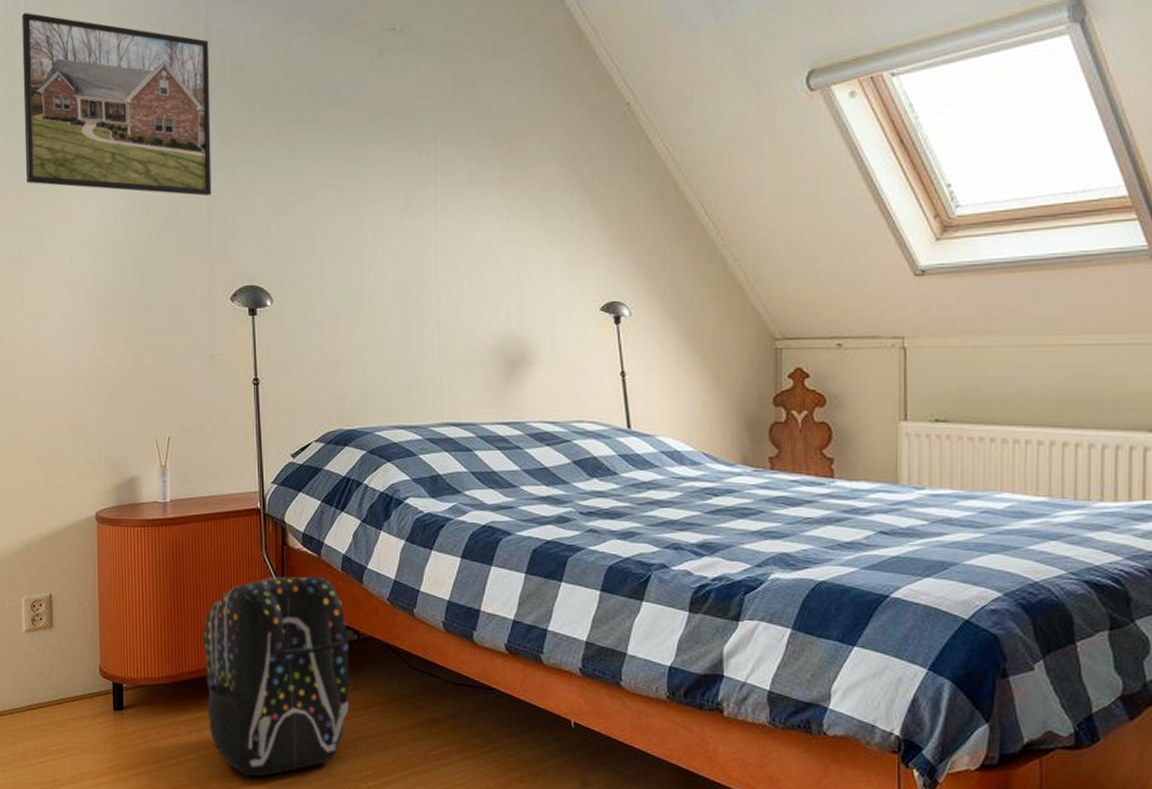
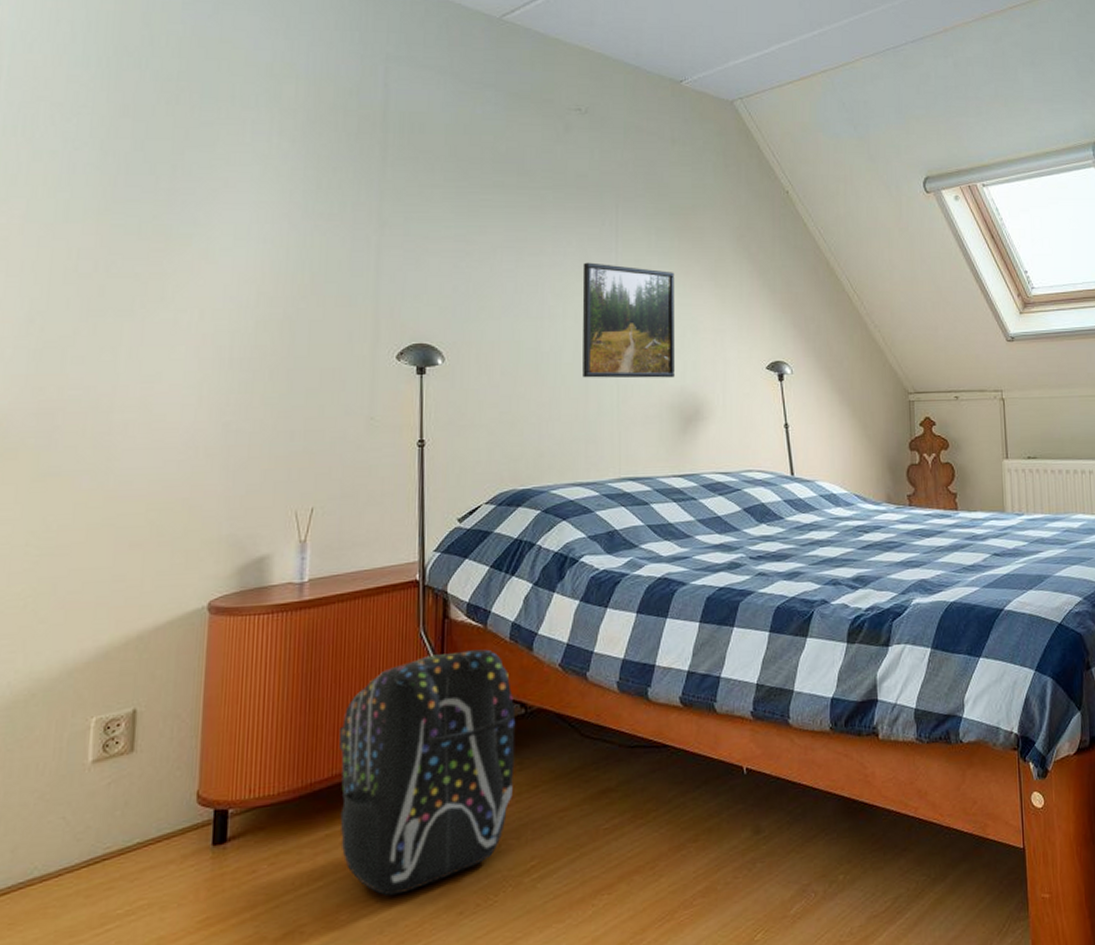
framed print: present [22,13,212,196] -> none [149,50,387,251]
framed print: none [401,197,498,320] -> present [582,262,675,379]

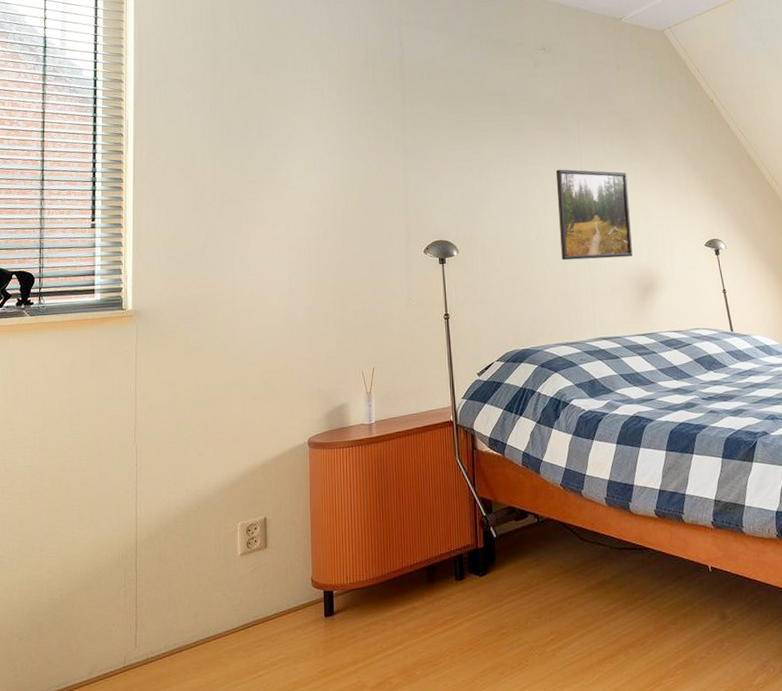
backpack: present [338,649,516,897] -> none [404,473,533,659]

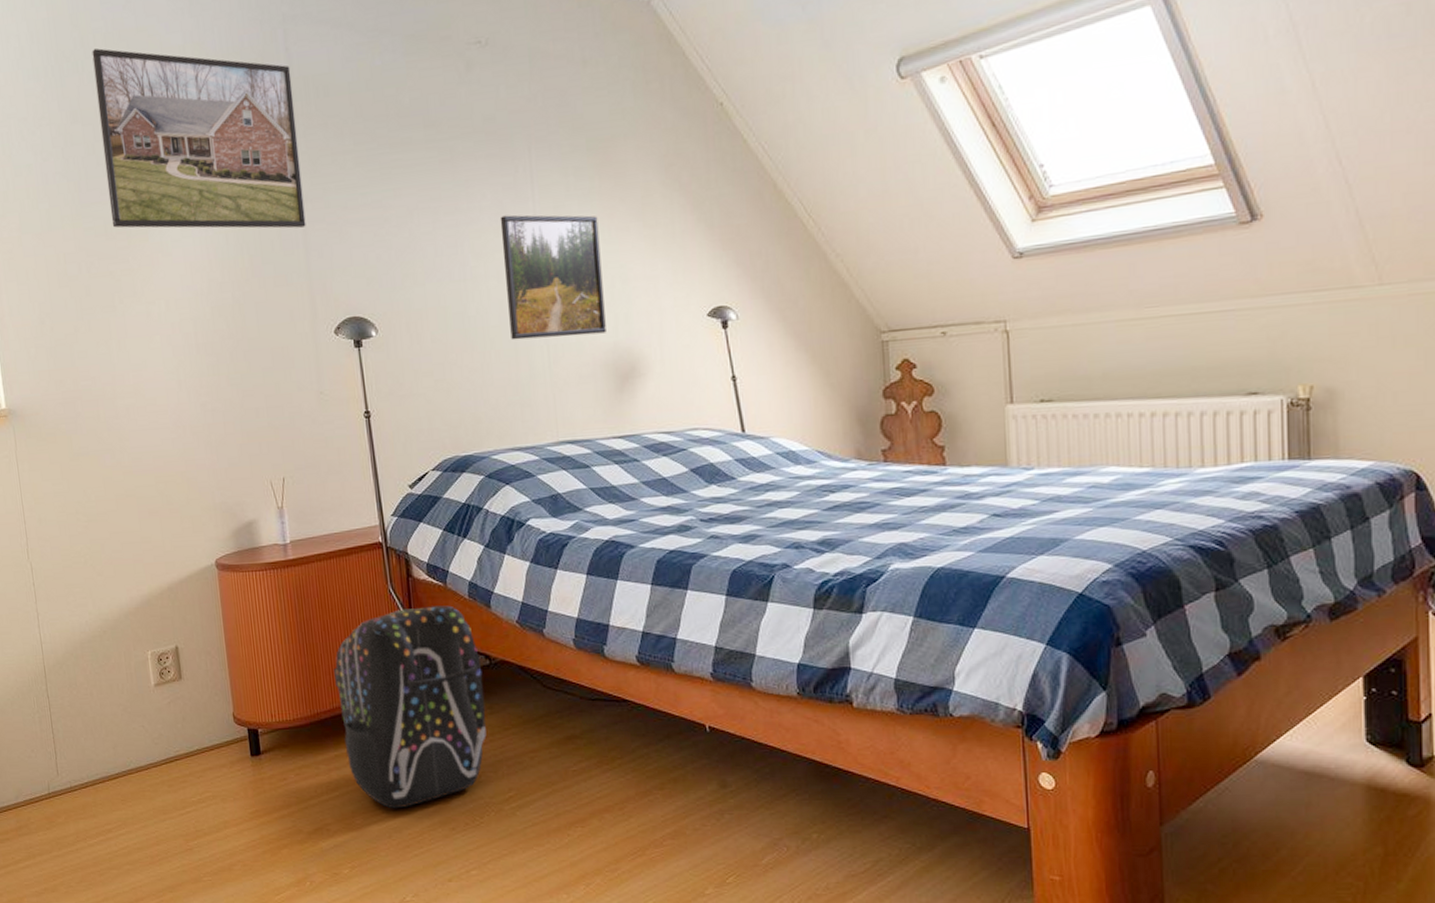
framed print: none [245,33,407,172] -> present [92,48,306,229]
backpack: none [404,473,533,659] -> present [333,605,487,809]

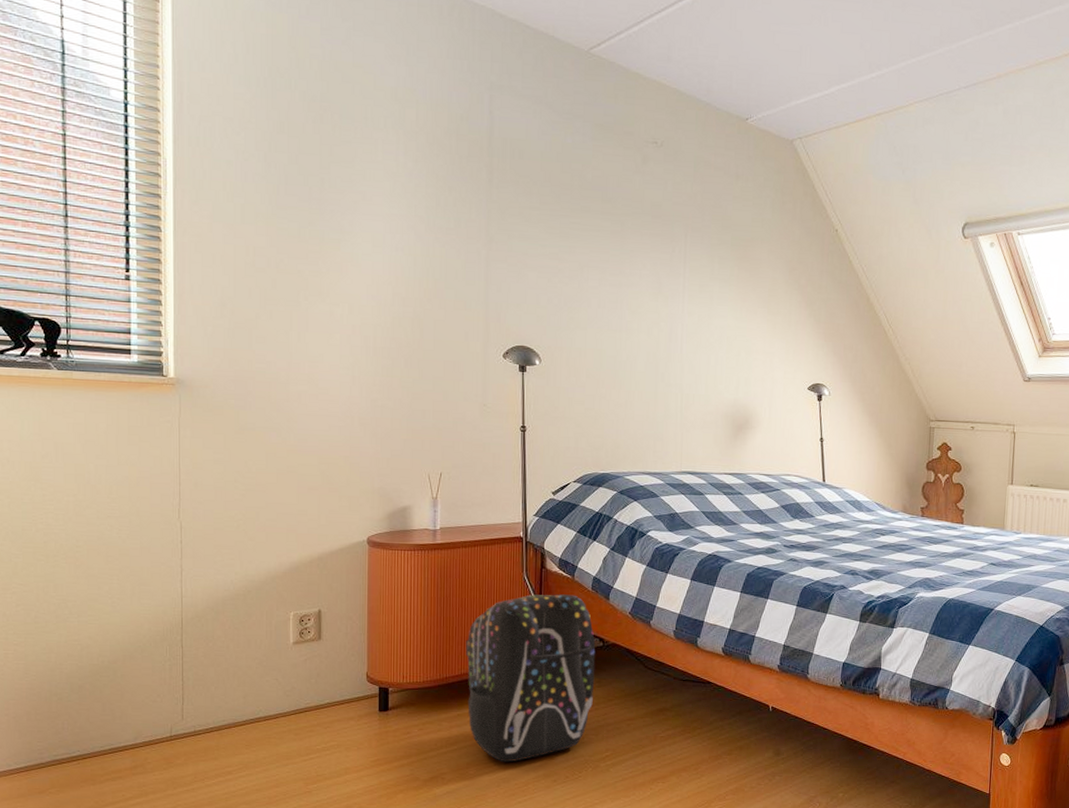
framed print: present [92,48,306,229] -> none [306,72,492,264]
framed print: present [500,215,606,340] -> none [653,284,733,391]

